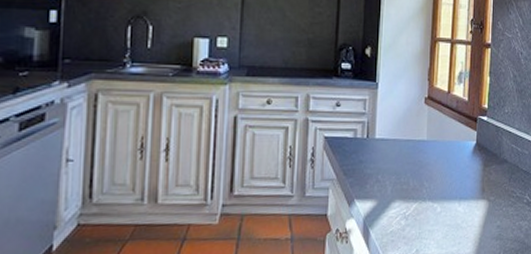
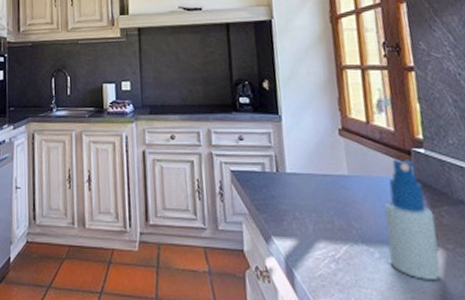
spray bottle: none [447,125,485,227] -> present [383,158,442,280]

